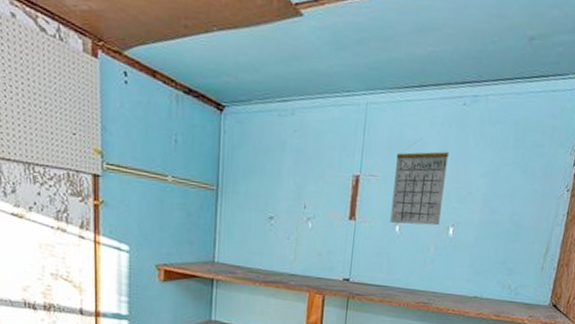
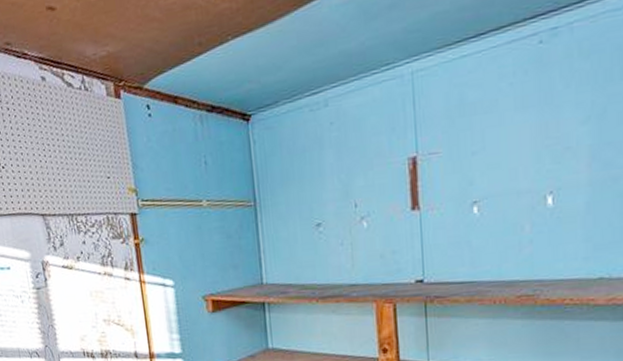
calendar: present [390,139,450,226] -> none [459,98,532,205]

